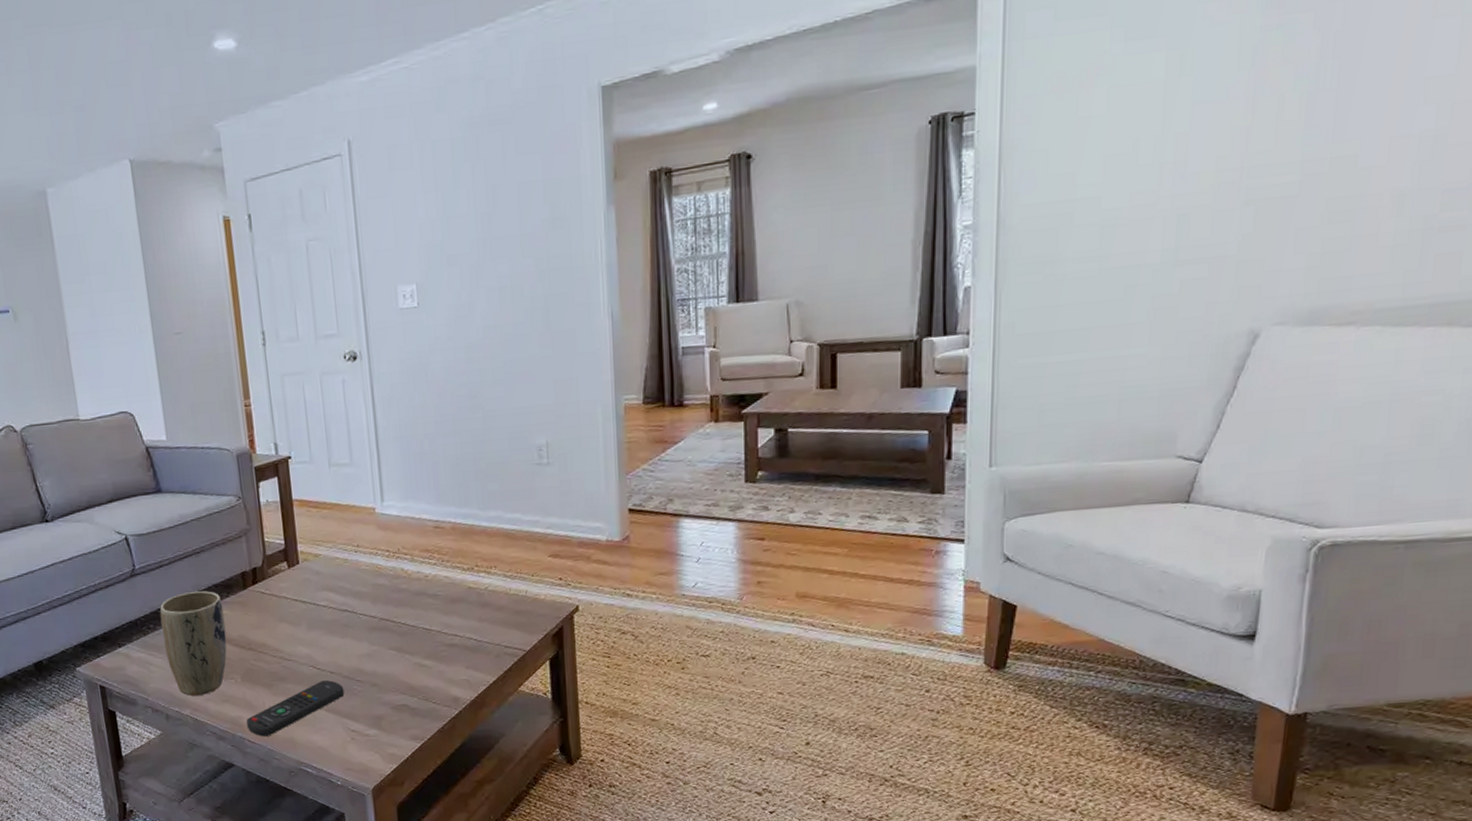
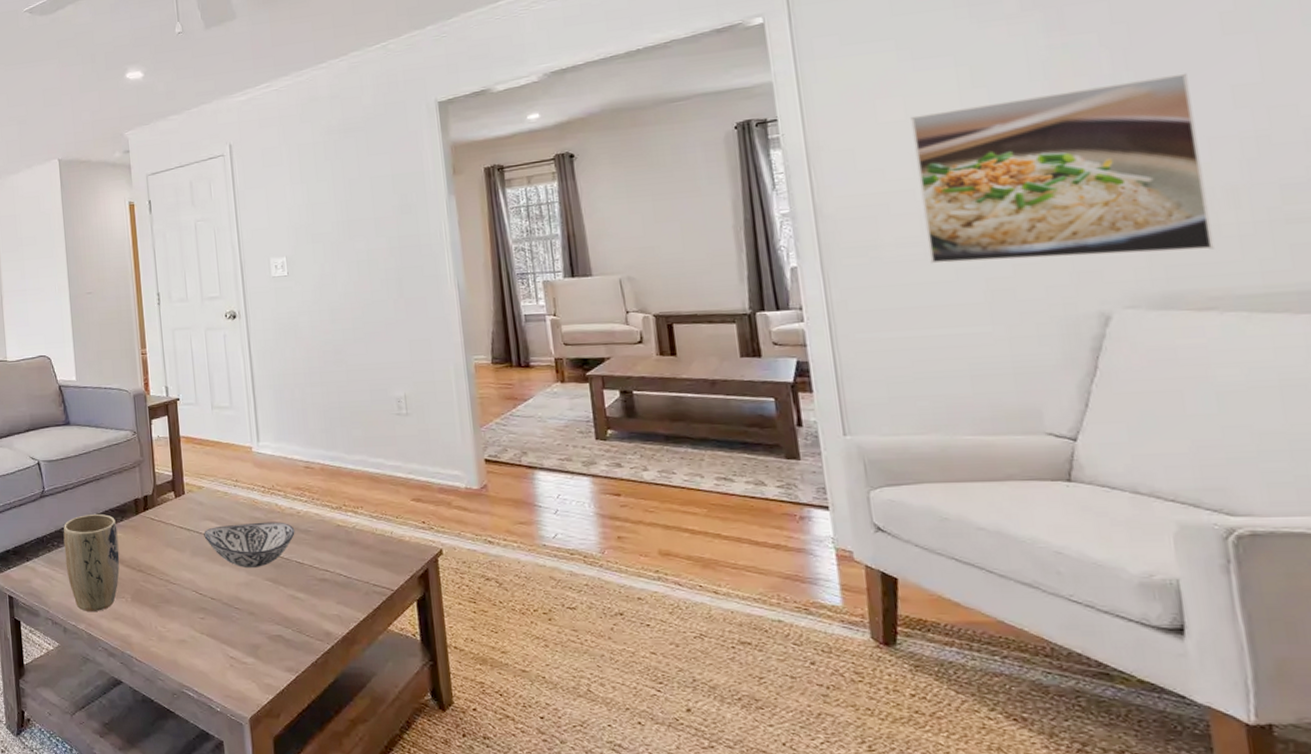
remote control: present [246,680,345,737] -> none [135,606,224,657]
decorative bowl: none [321,587,423,638] -> present [204,522,295,567]
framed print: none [1103,62,1388,281] -> present [910,73,1214,264]

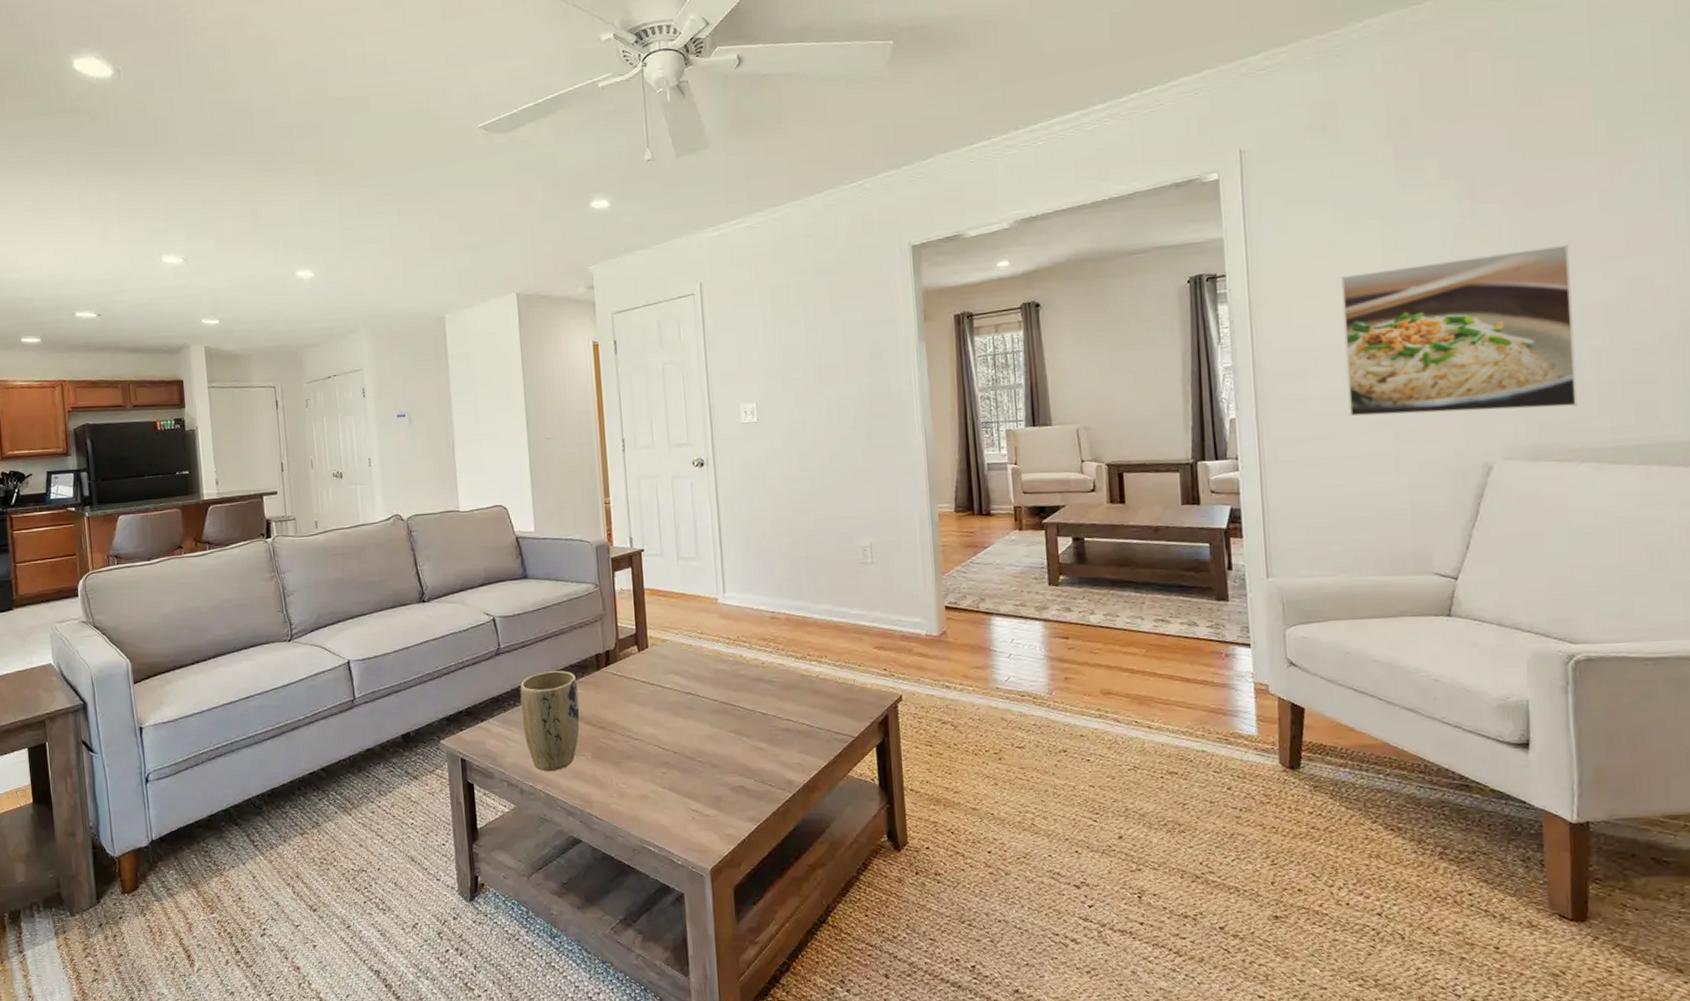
decorative bowl: present [204,522,295,567] -> none [667,673,759,720]

